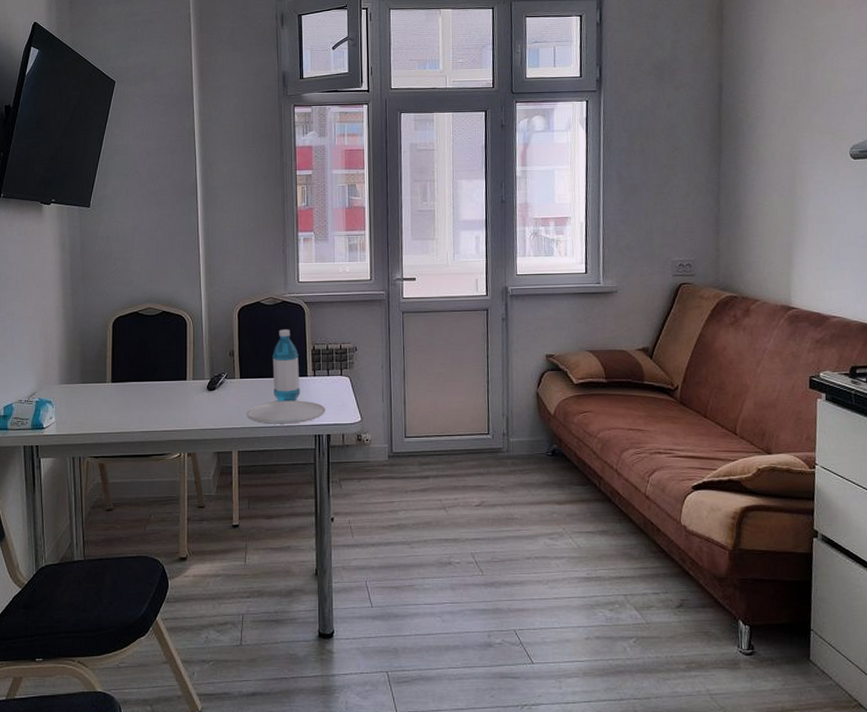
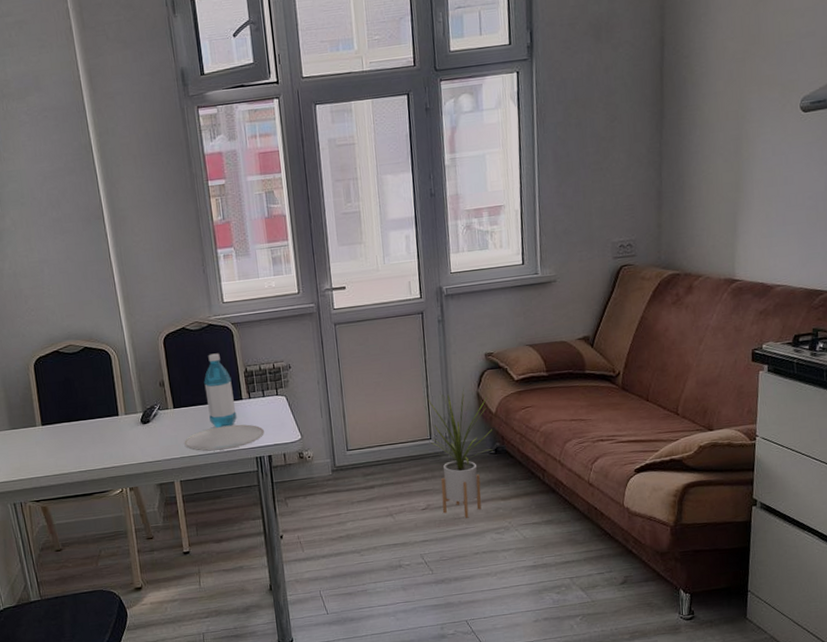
house plant: none [485,386,550,520] -> present [426,387,493,518]

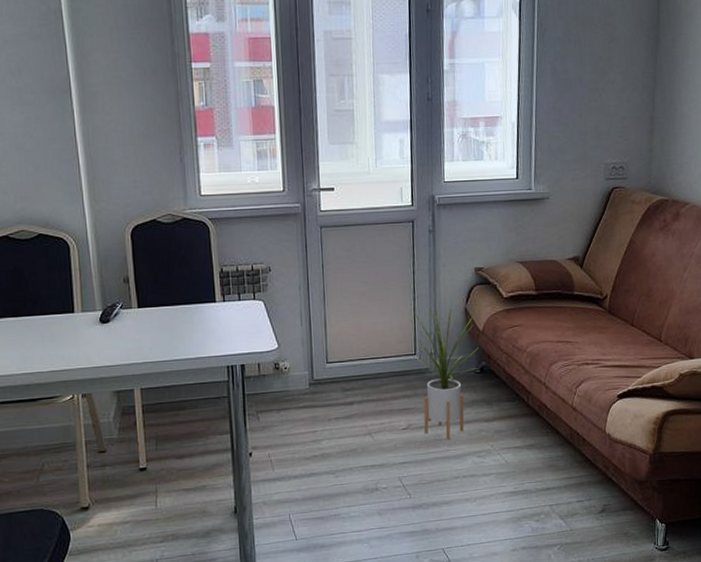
plate: present [184,424,265,452] -> none [147,329,239,357]
water bottle: present [204,353,237,428] -> none [174,250,209,332]

